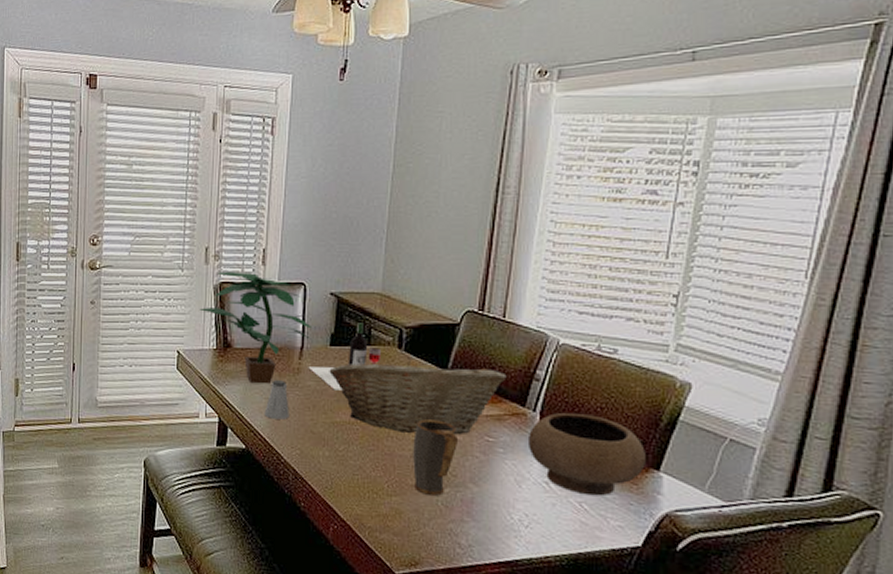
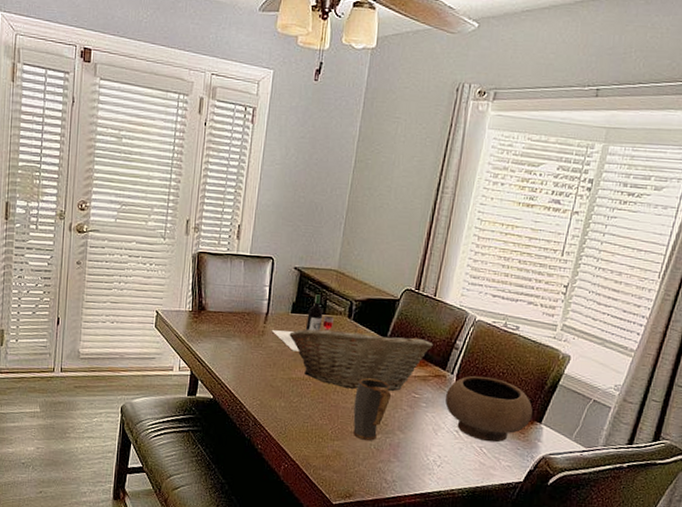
potted plant: present [199,271,311,384] -> none [178,242,276,343]
saltshaker: present [264,380,289,420] -> none [231,340,253,375]

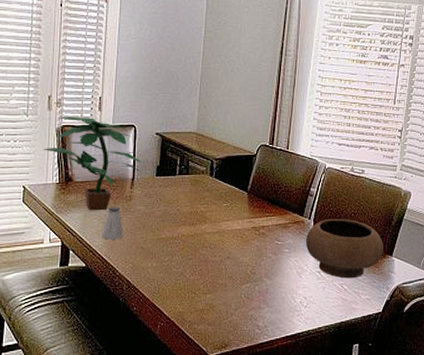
potted plant: none [178,242,276,343] -> present [43,116,141,211]
saltshaker: none [231,340,253,375] -> present [102,207,123,240]
wine bottle: present [271,294,334,352] -> none [138,157,196,212]
fruit basket: present [289,325,433,391] -> none [156,182,290,243]
mug: present [353,378,391,441] -> none [222,231,255,290]

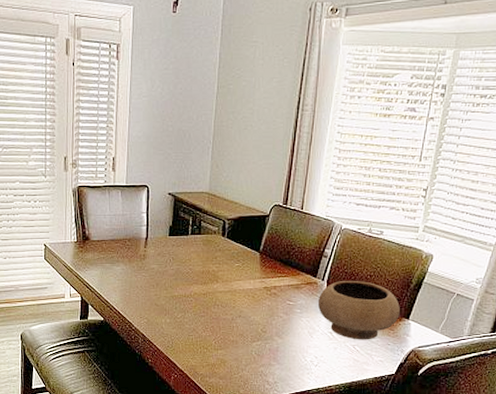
potted plant: present [43,116,141,211] -> none [61,177,154,269]
saltshaker: present [102,207,123,240] -> none [118,265,138,296]

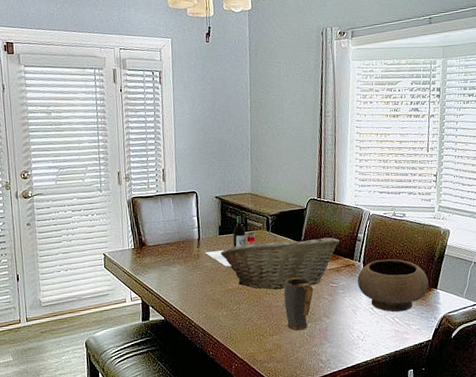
wine bottle: none [152,217,209,271] -> present [205,216,256,267]
fruit basket: none [169,242,303,301] -> present [220,236,340,290]
mug: none [234,290,267,347] -> present [283,277,313,330]

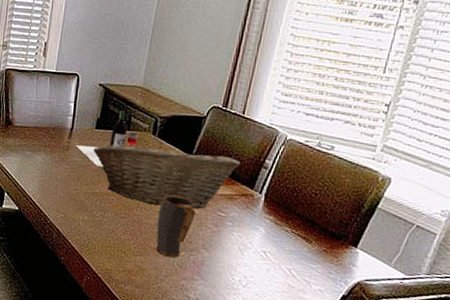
bowl: present [357,259,429,312] -> none [253,196,348,266]

